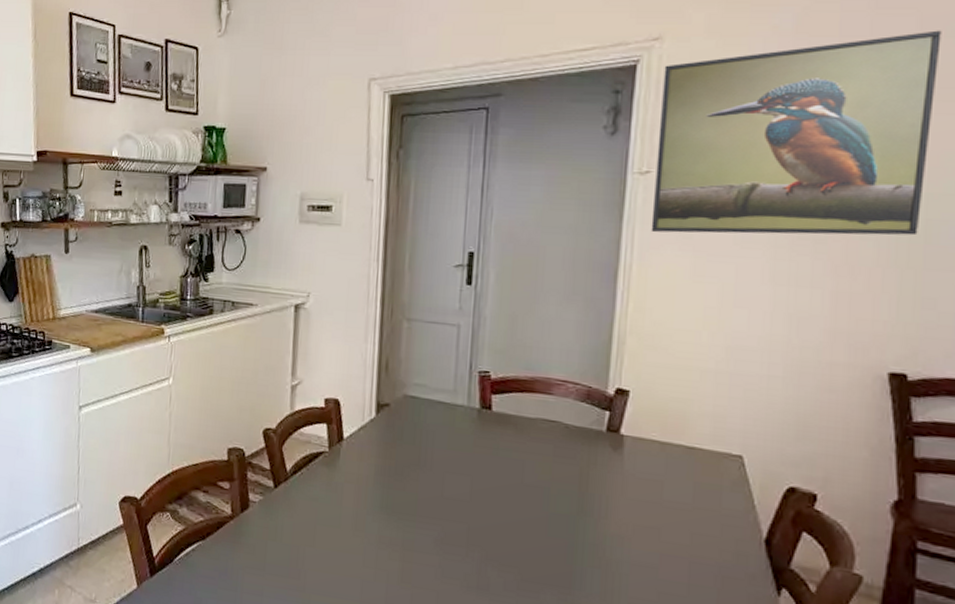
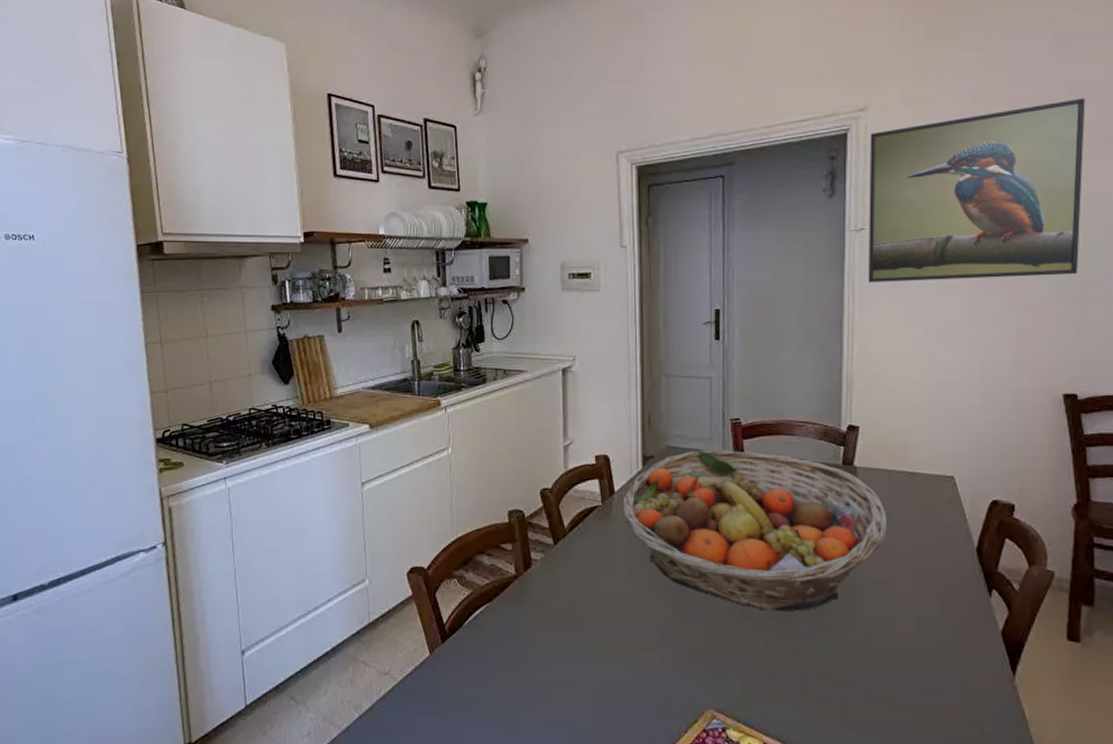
fruit basket: none [350,401,658,587] -> present [622,449,888,612]

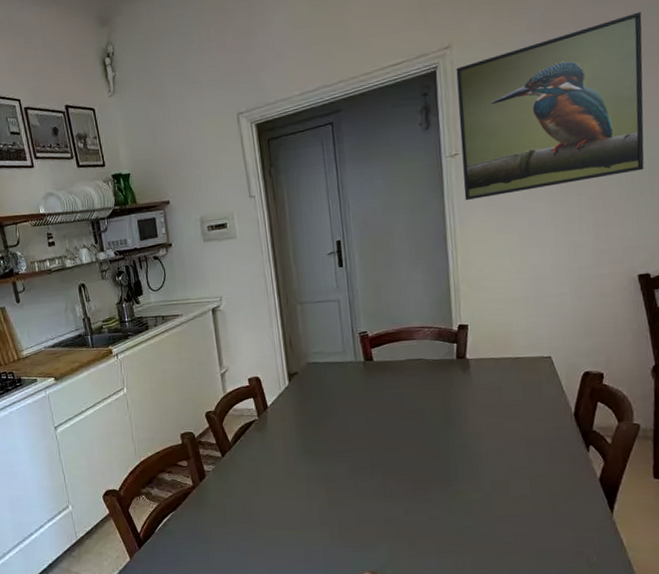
fruit basket: present [622,449,888,612] -> none [275,357,499,487]

